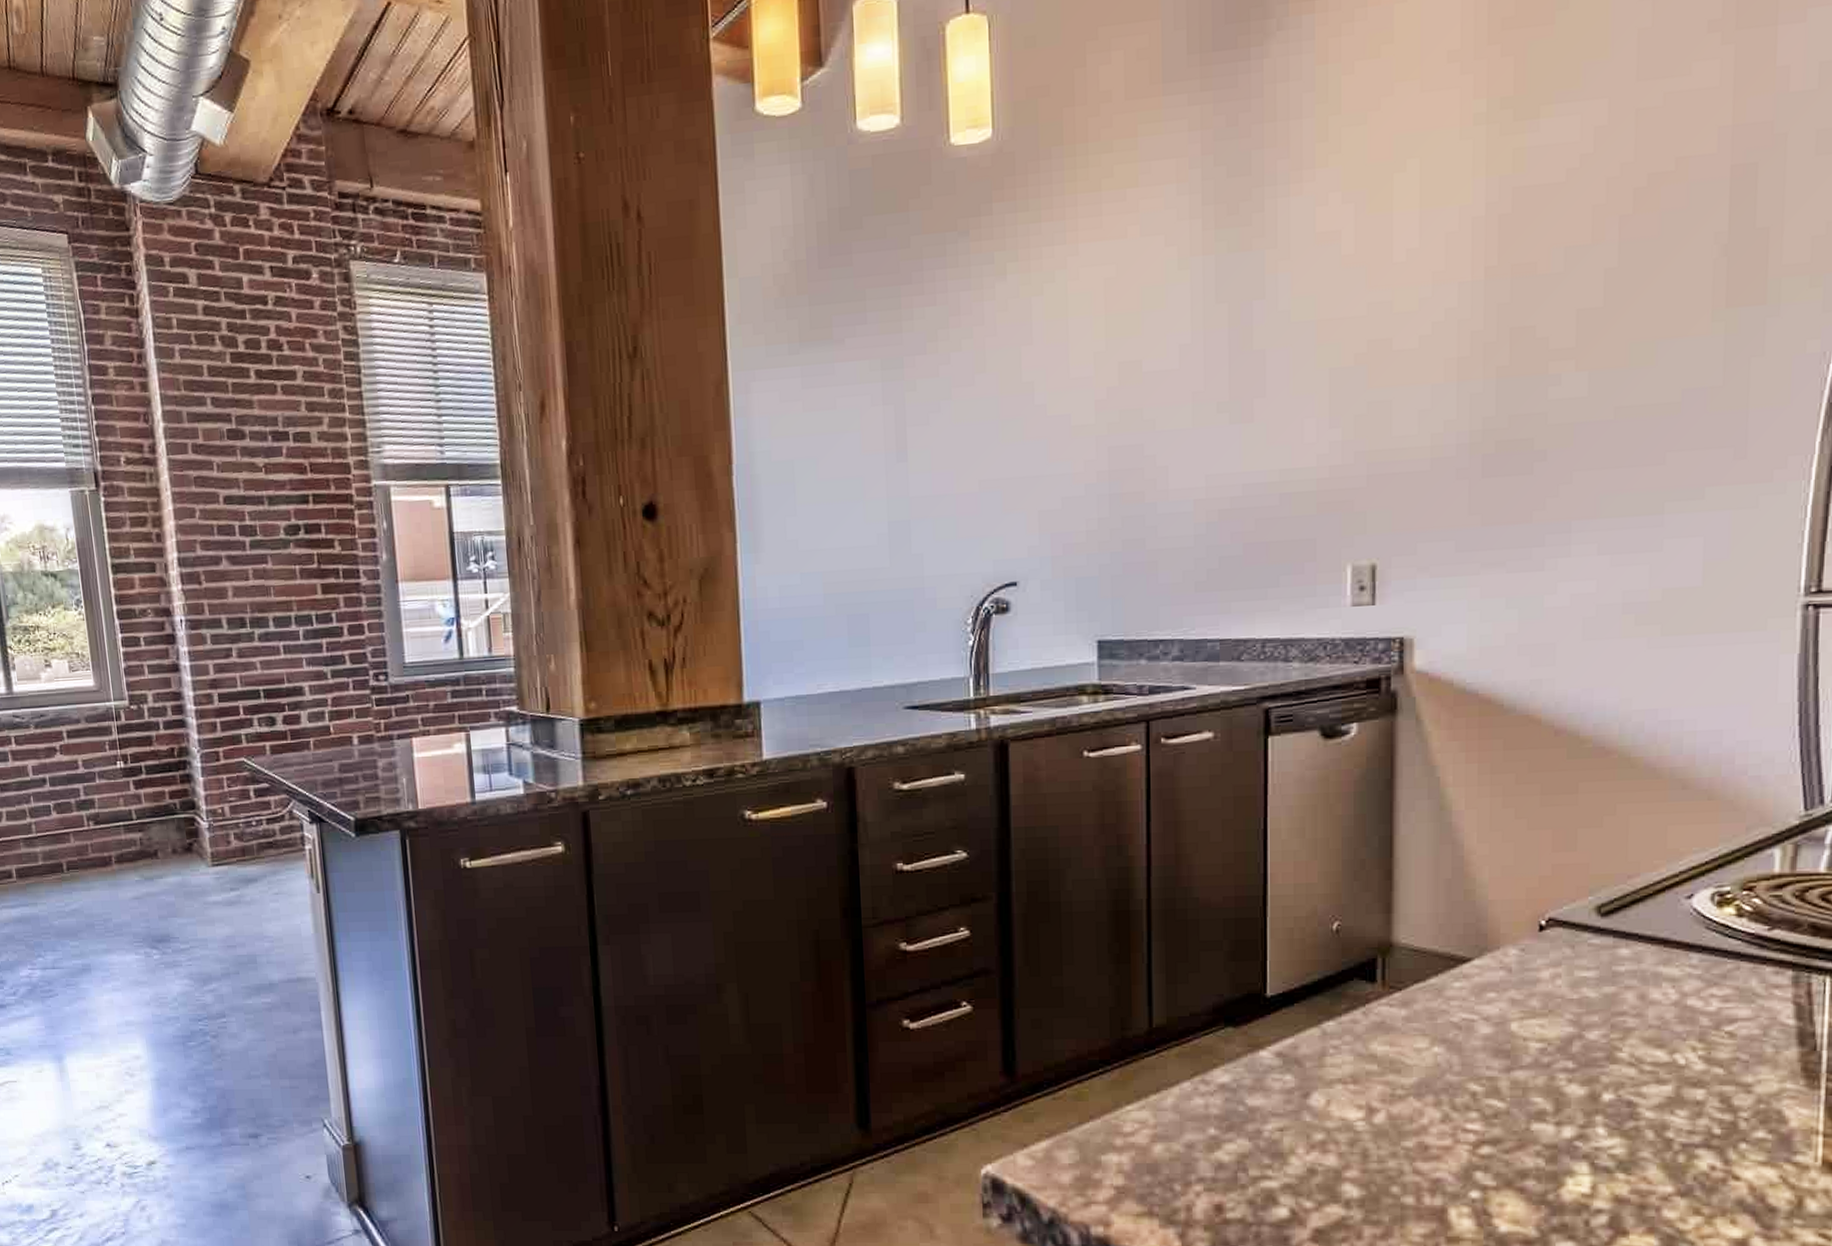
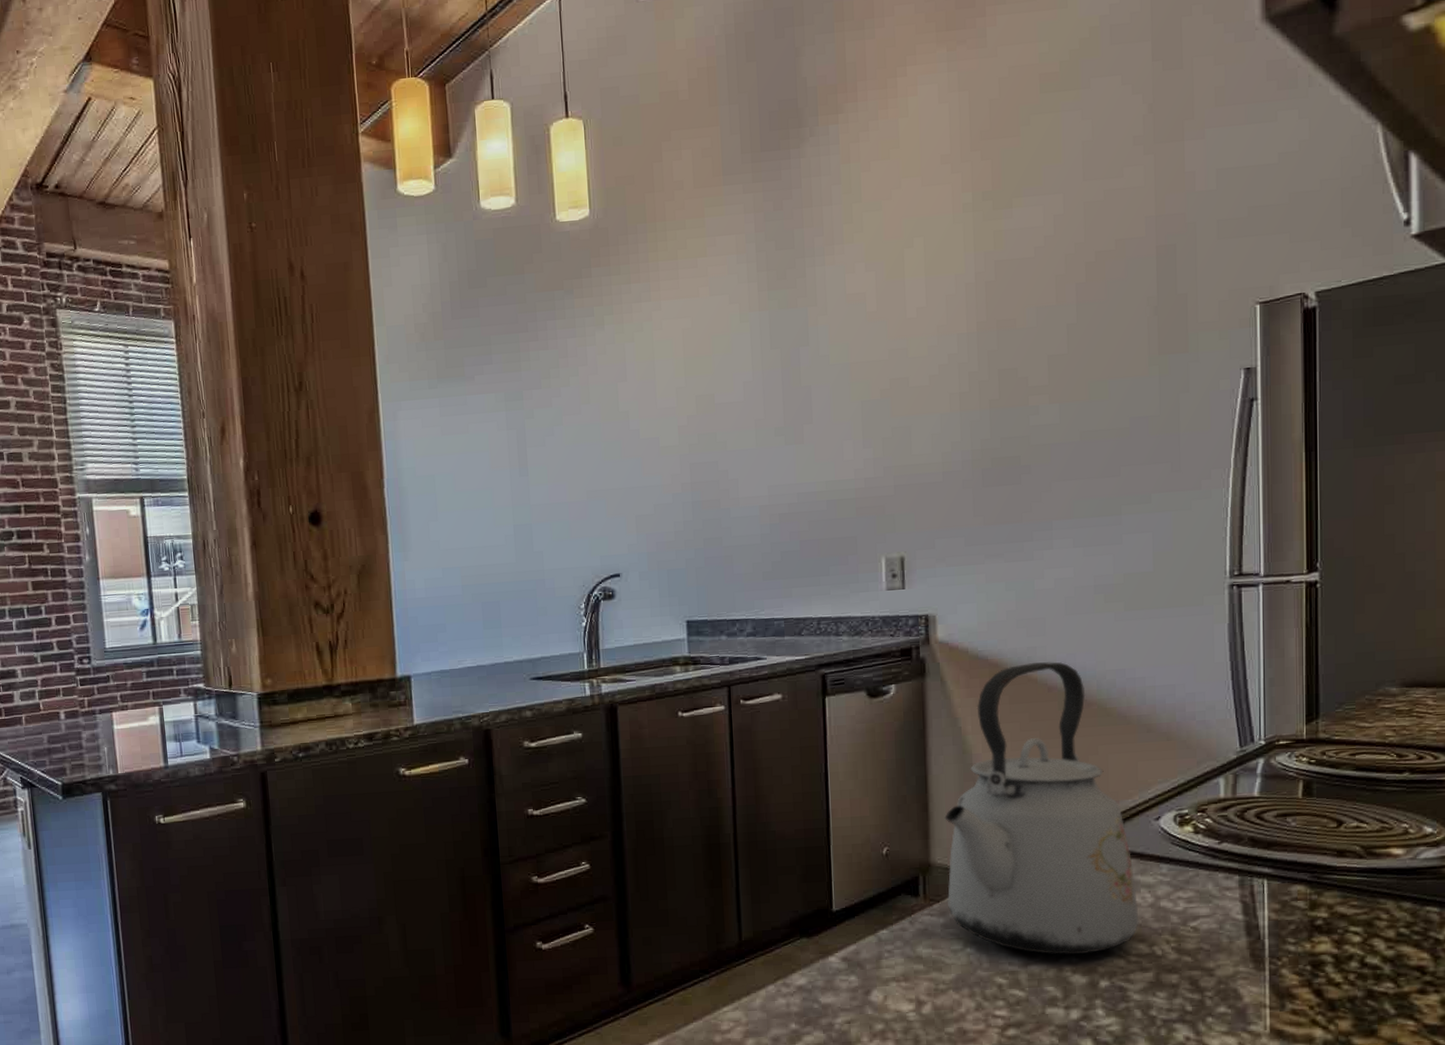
kettle: none [1412,698,1660,1061] -> present [944,662,1140,956]

